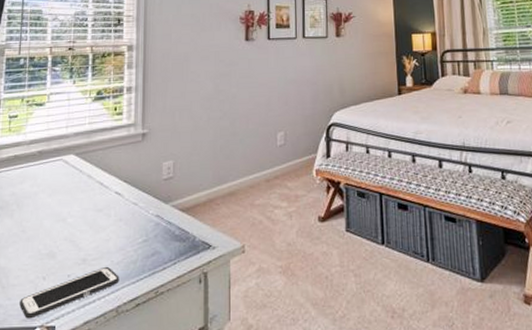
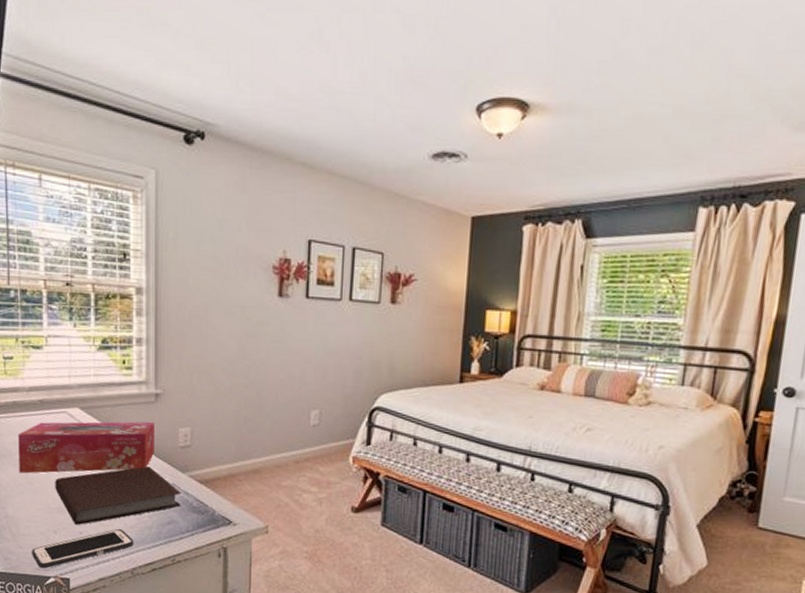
tissue box: none [14,160,141,223] -> present [18,421,154,474]
notebook: none [47,200,165,268] -> present [55,466,181,525]

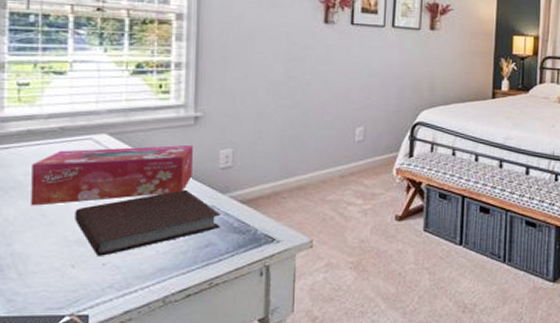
cell phone: present [32,529,134,569] -> none [43,257,167,308]

